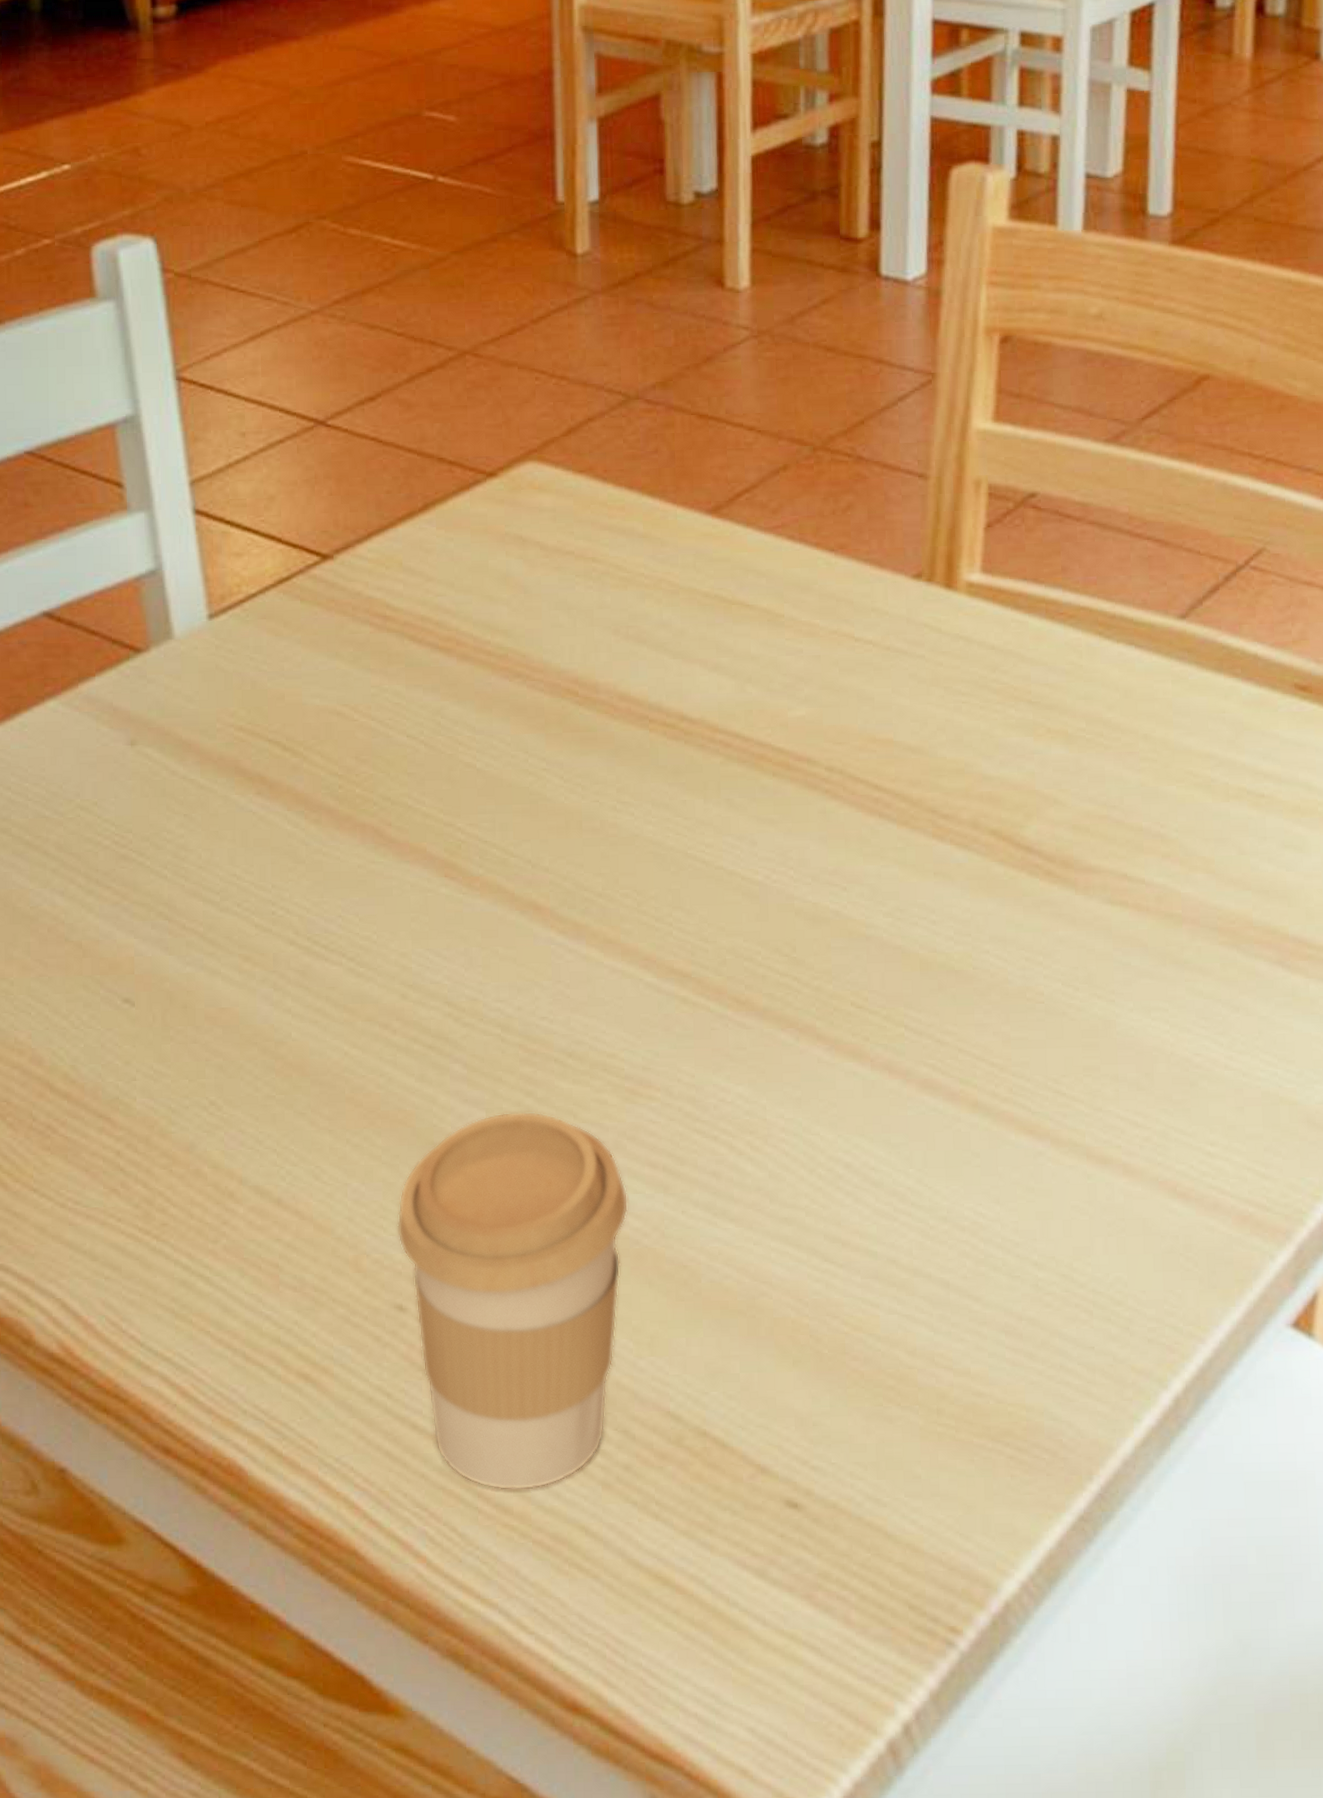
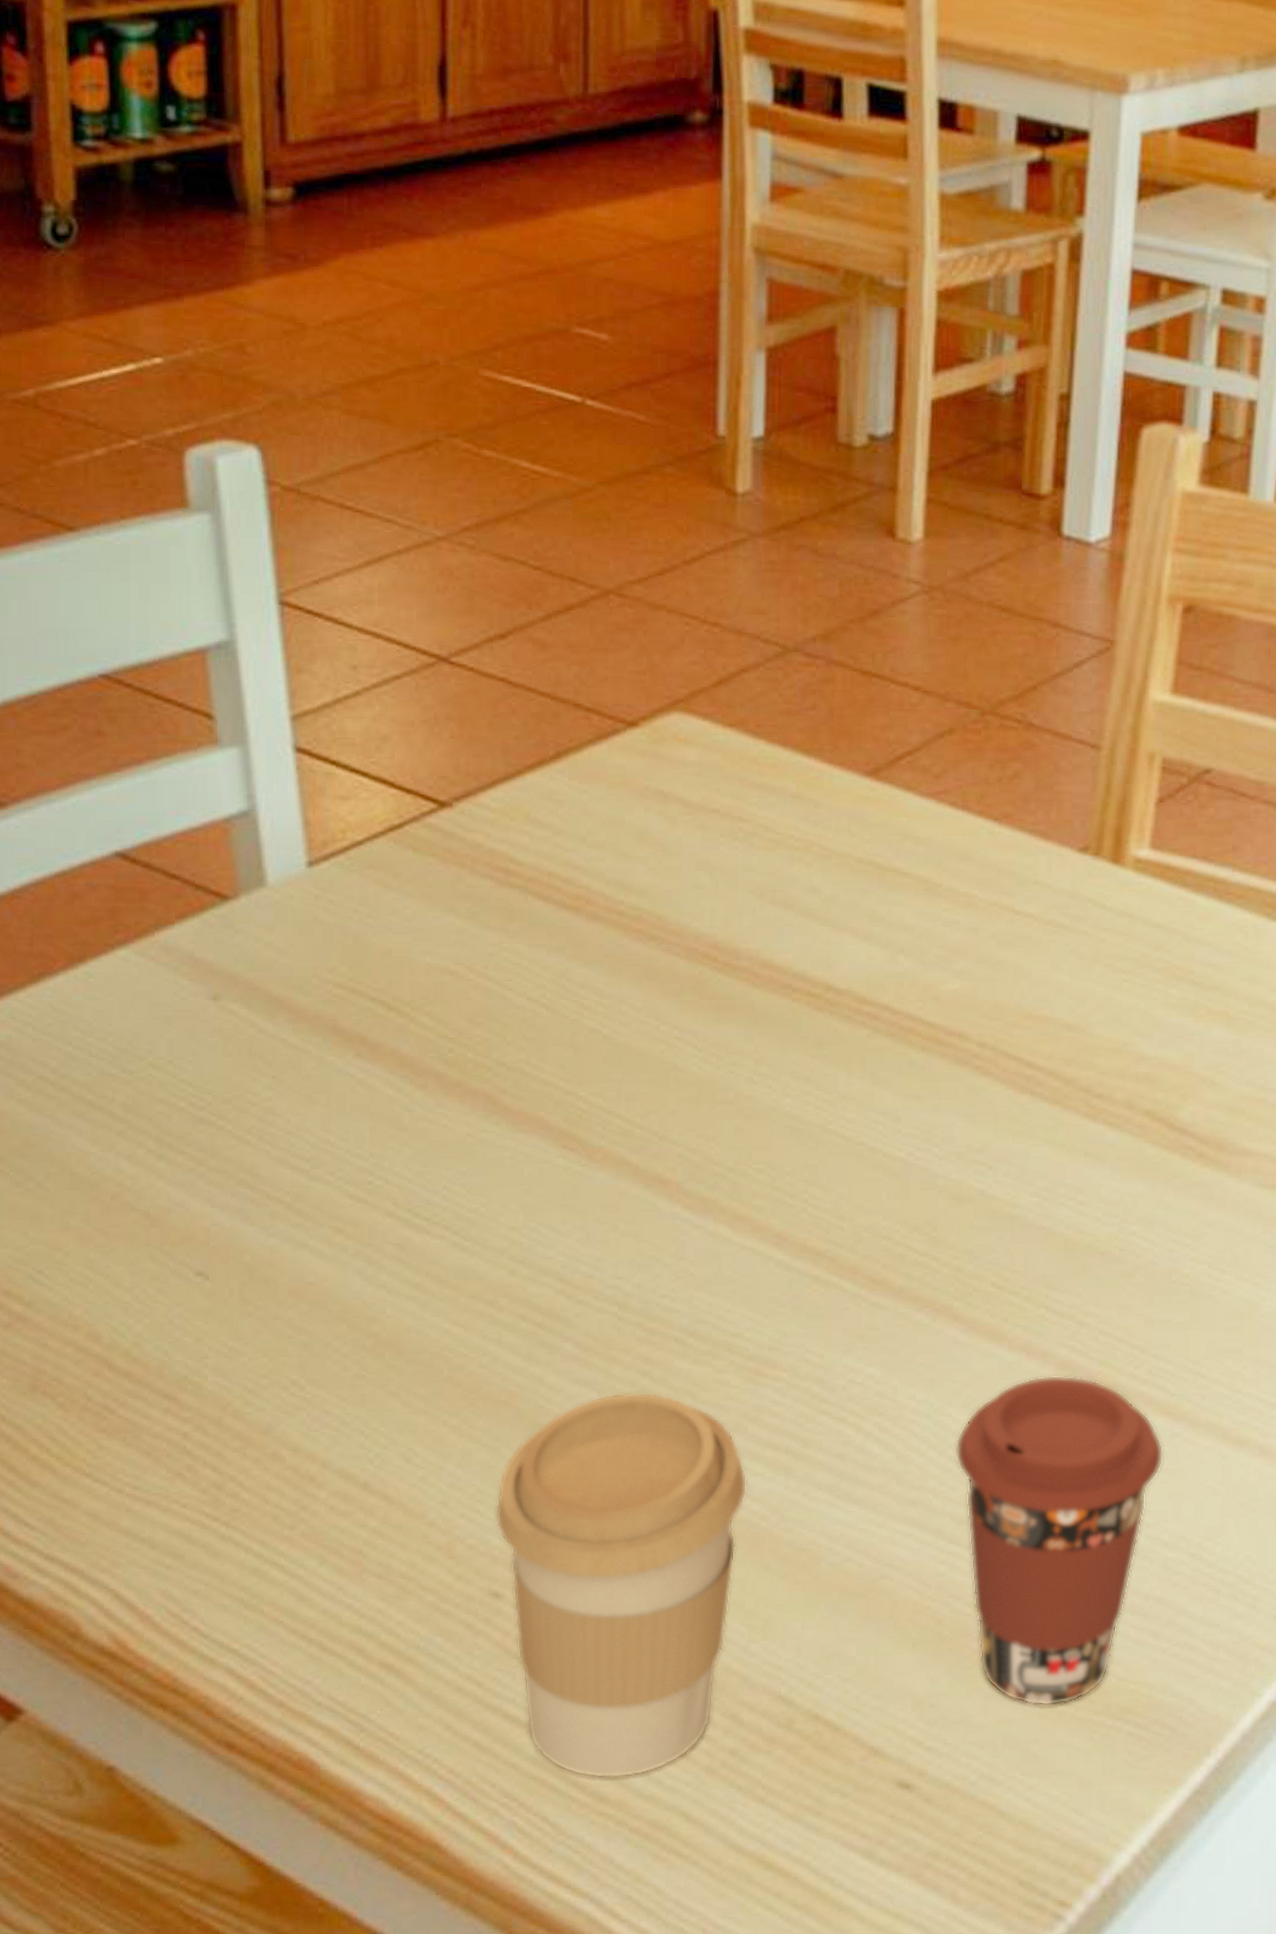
coffee cup: none [824,1093,1029,1427] -> present [955,1375,1164,1706]

